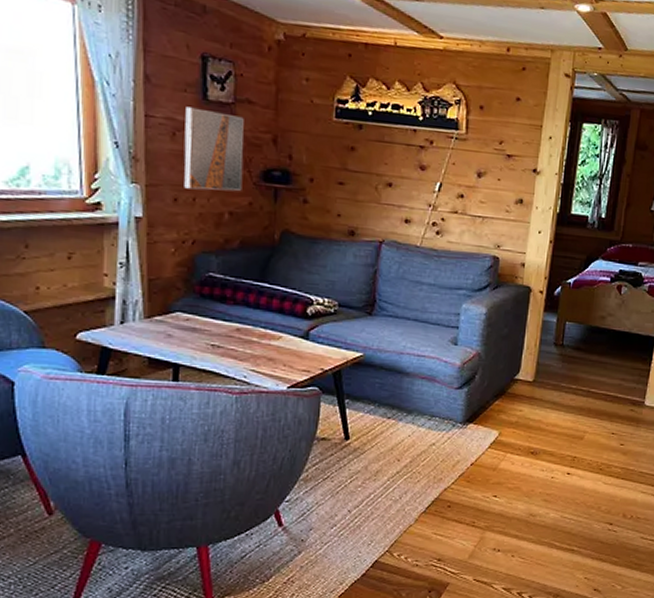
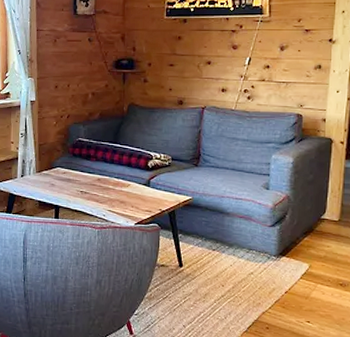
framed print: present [184,106,244,191] -> none [62,21,102,79]

